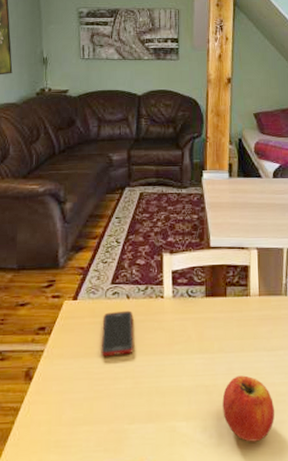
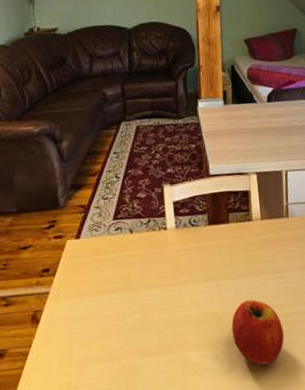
cell phone: present [101,310,134,357] -> none [107,244,140,294]

